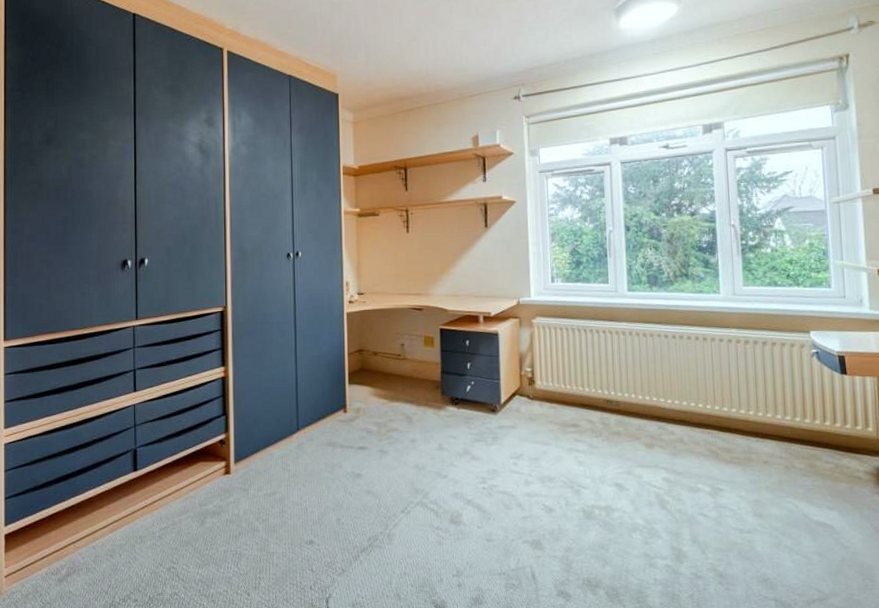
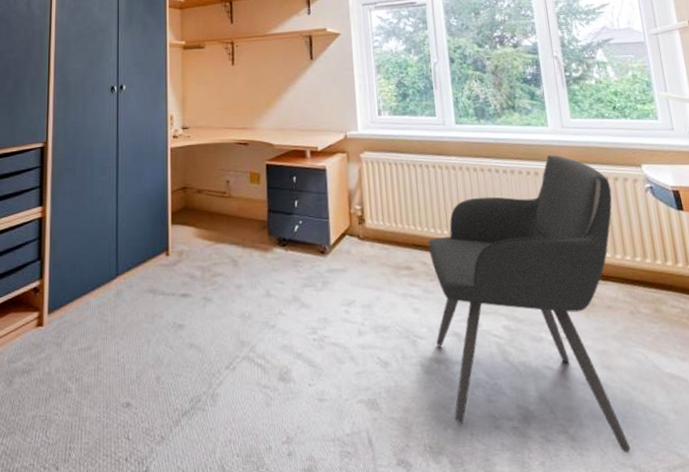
armchair: none [595,321,778,589] -> present [428,155,631,454]

